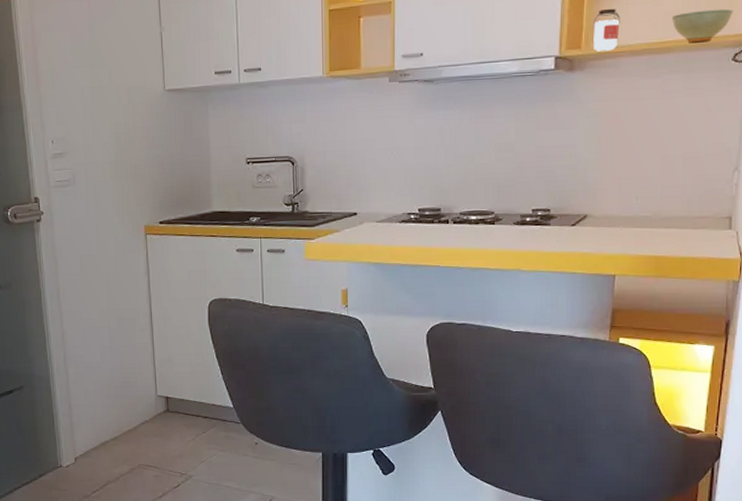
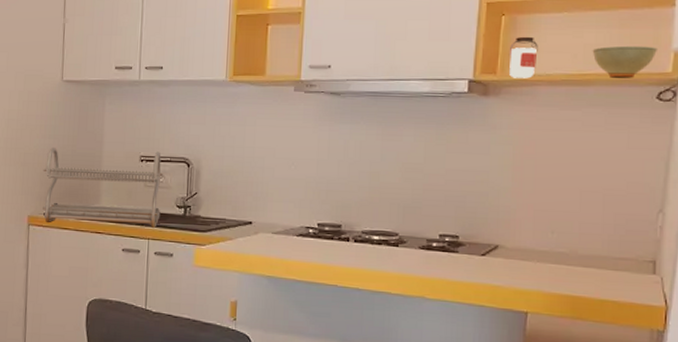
dish rack: none [154,153,270,231] -> present [43,148,162,229]

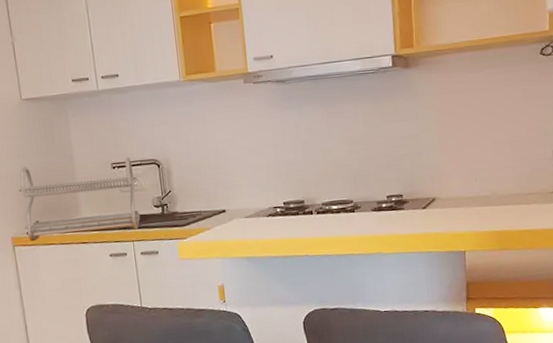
jar: present [509,36,538,79] -> none [421,10,444,50]
bowl: present [592,45,658,78] -> none [486,9,537,40]

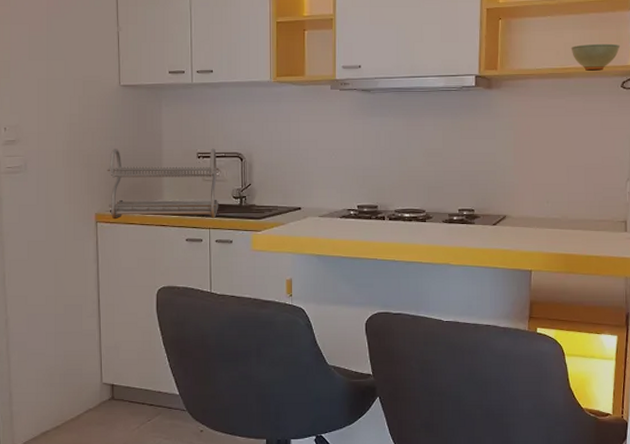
bowl: none [486,9,537,40] -> present [571,43,621,71]

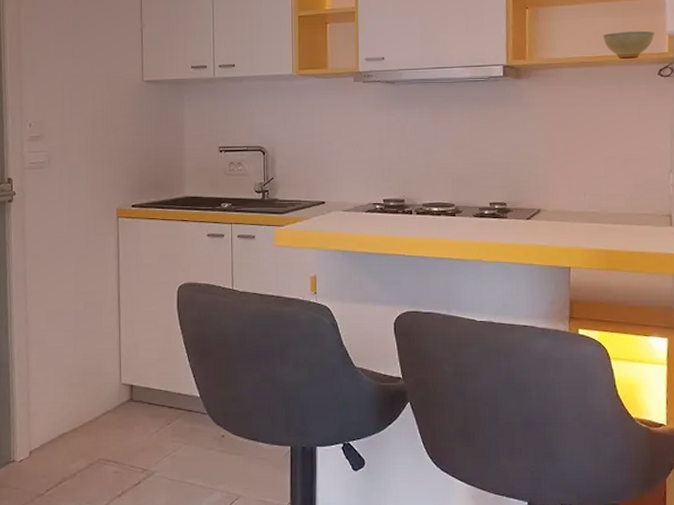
dish rack: present [107,148,219,220] -> none [129,142,241,215]

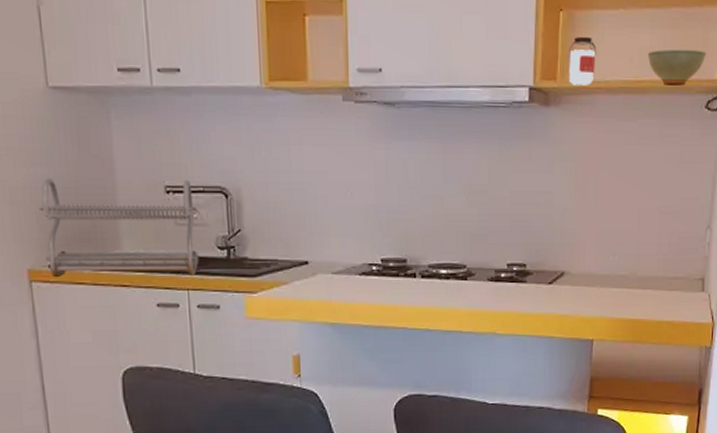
dish rack: none [129,142,241,215] -> present [38,178,199,278]
jar: none [535,26,558,62] -> present [569,36,596,86]

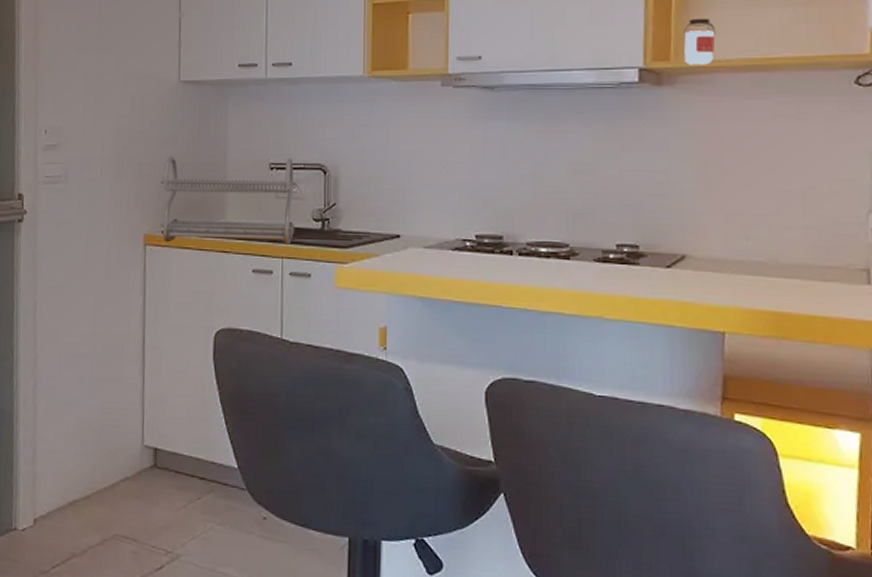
bowl: present [647,49,707,86] -> none [777,25,853,62]

